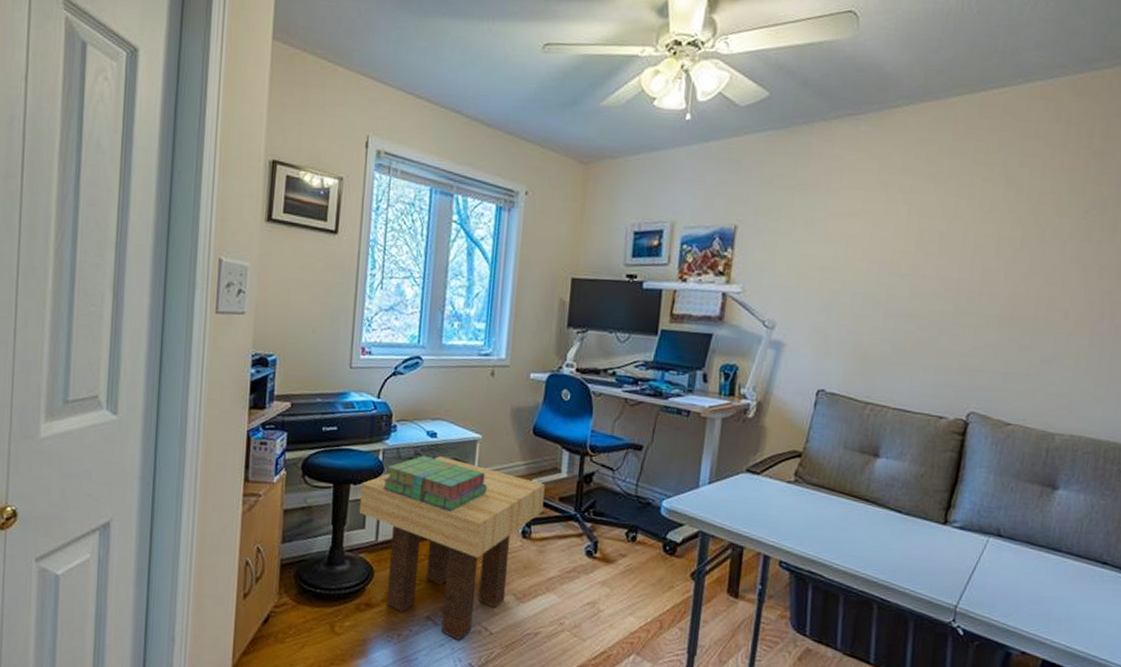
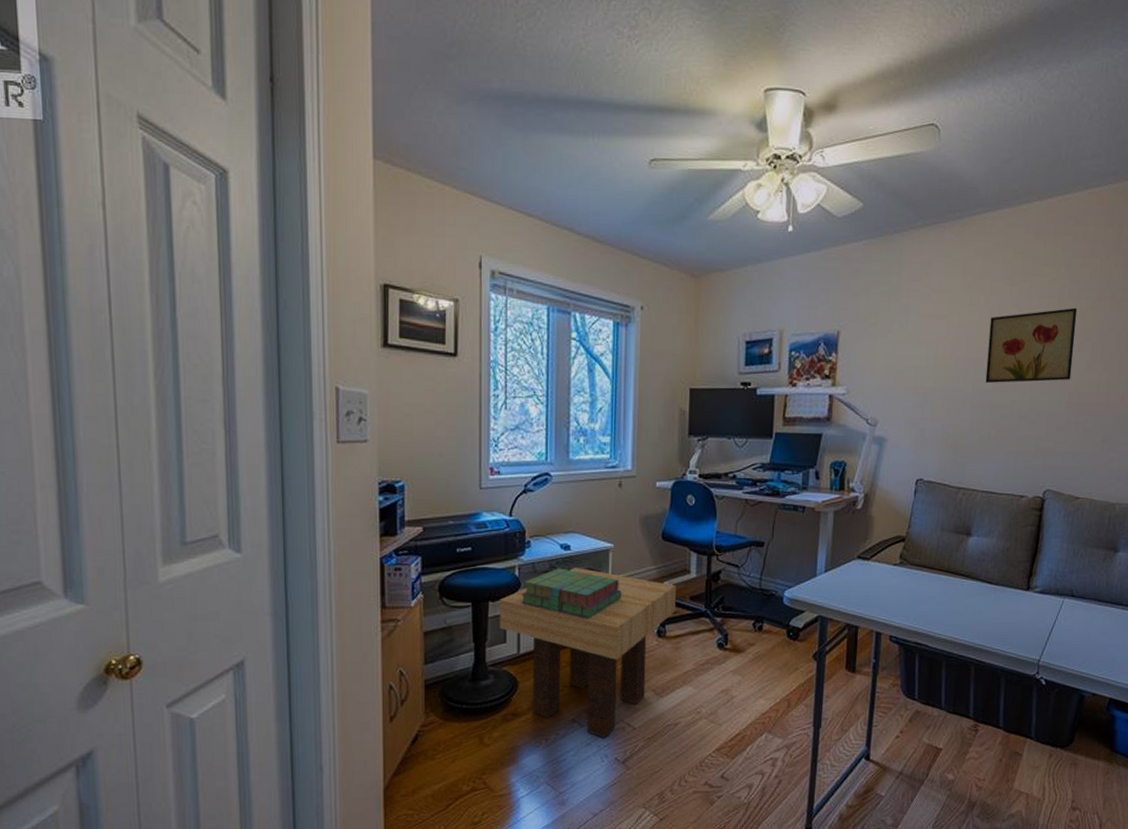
wall art: none [901,211,1014,291] -> present [985,307,1078,383]

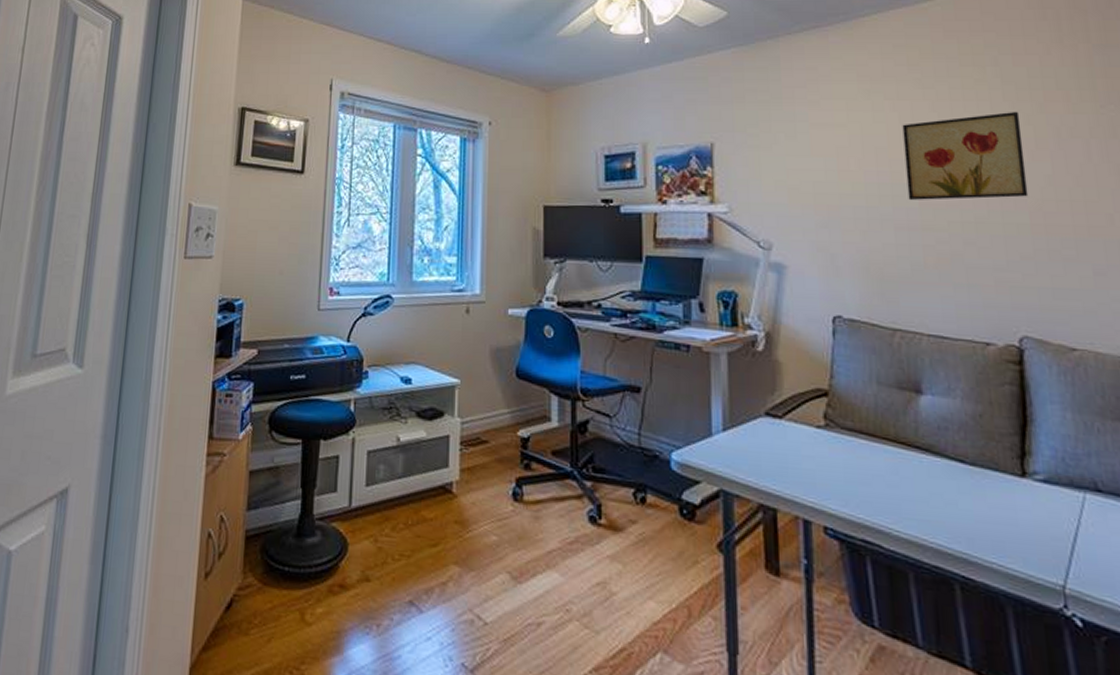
side table: present [499,567,676,739] -> none [330,404,534,634]
stack of books: present [521,568,622,619] -> none [355,404,469,470]

